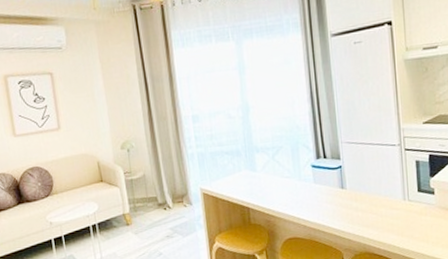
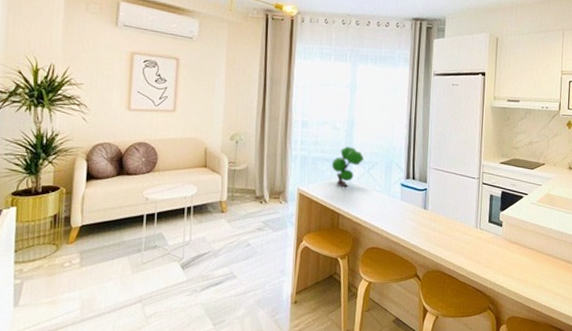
plant: none [231,134,266,180] -> present [331,146,364,188]

